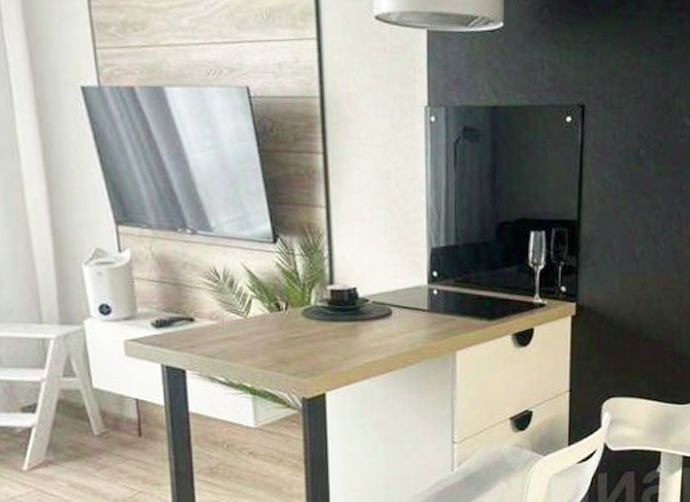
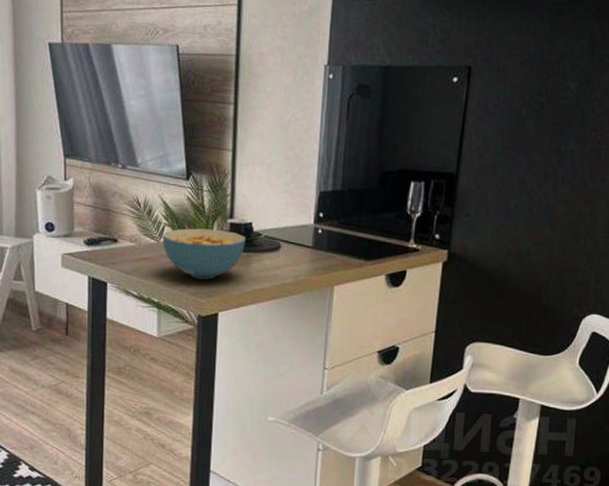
cereal bowl: none [249,298,351,357] -> present [162,228,246,280]

